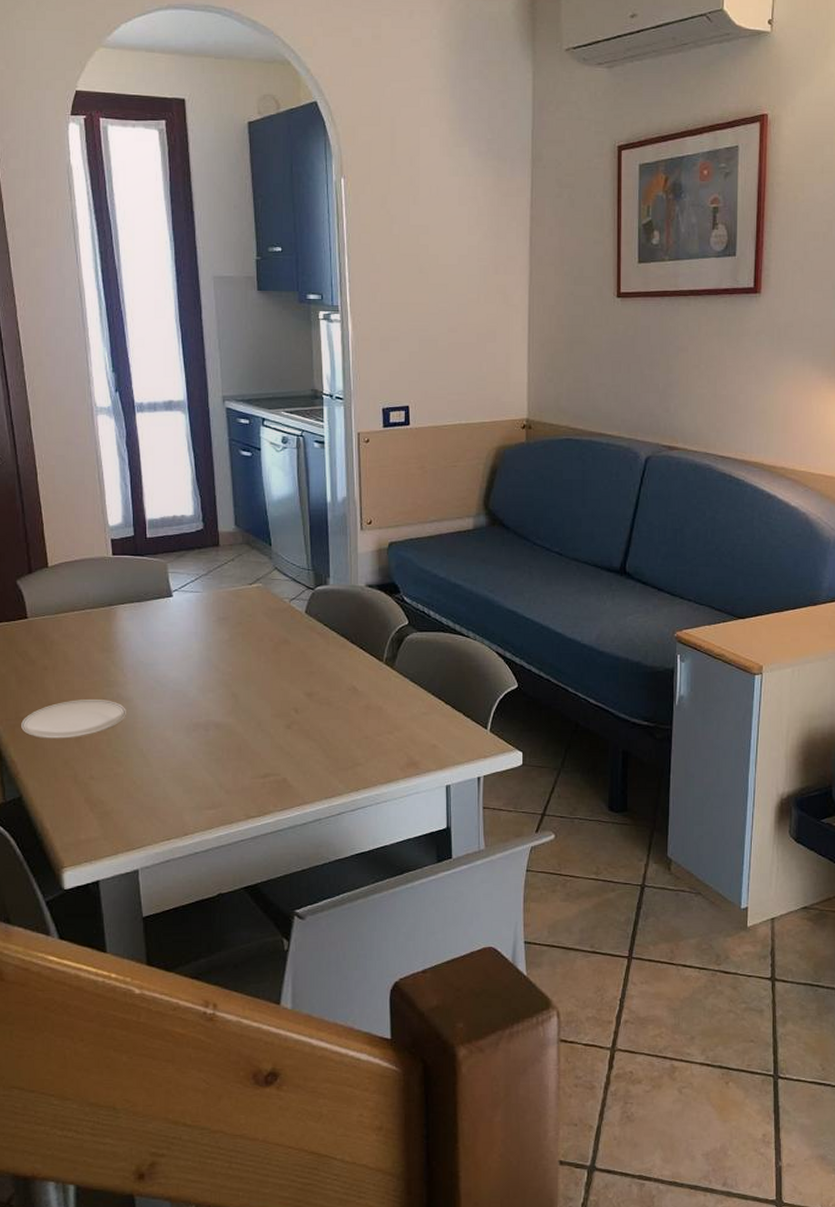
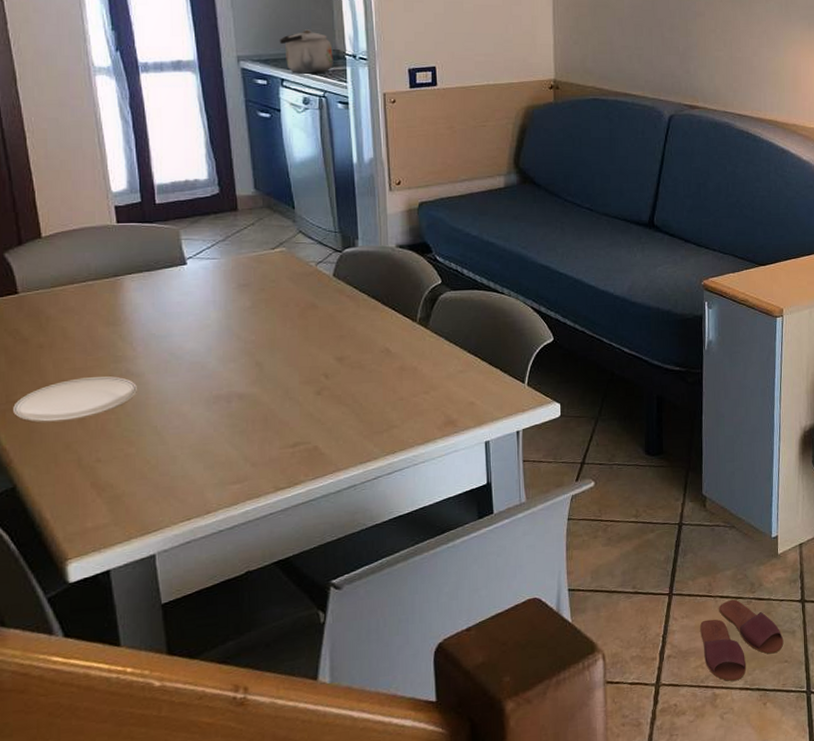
kettle: none [261,369,311,413] -> present [279,29,333,74]
slippers: none [660,970,750,1055] -> present [700,599,784,681]

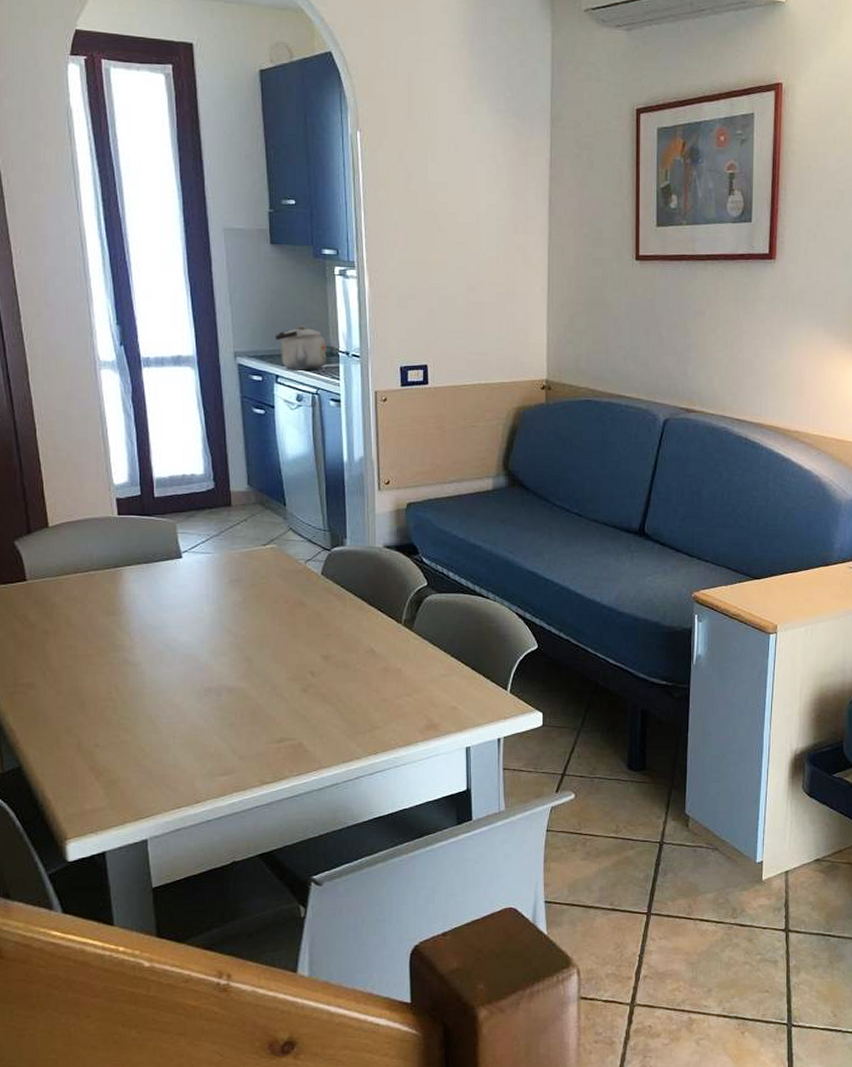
plate: present [13,376,137,423] -> none [20,665,133,707]
slippers: present [700,599,784,681] -> none [678,924,765,1007]

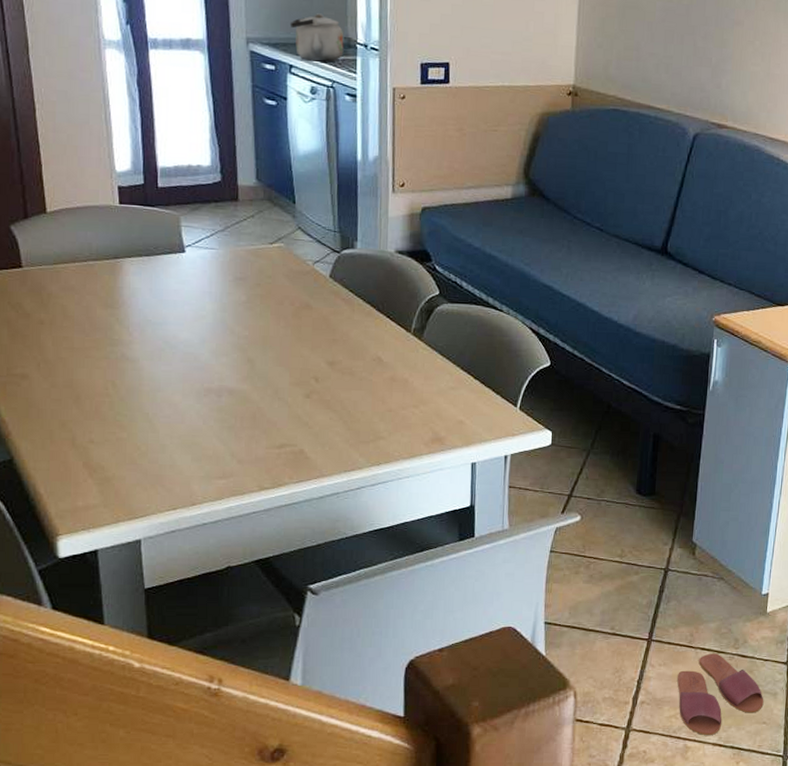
slippers: none [678,924,765,1007] -> present [677,653,764,736]

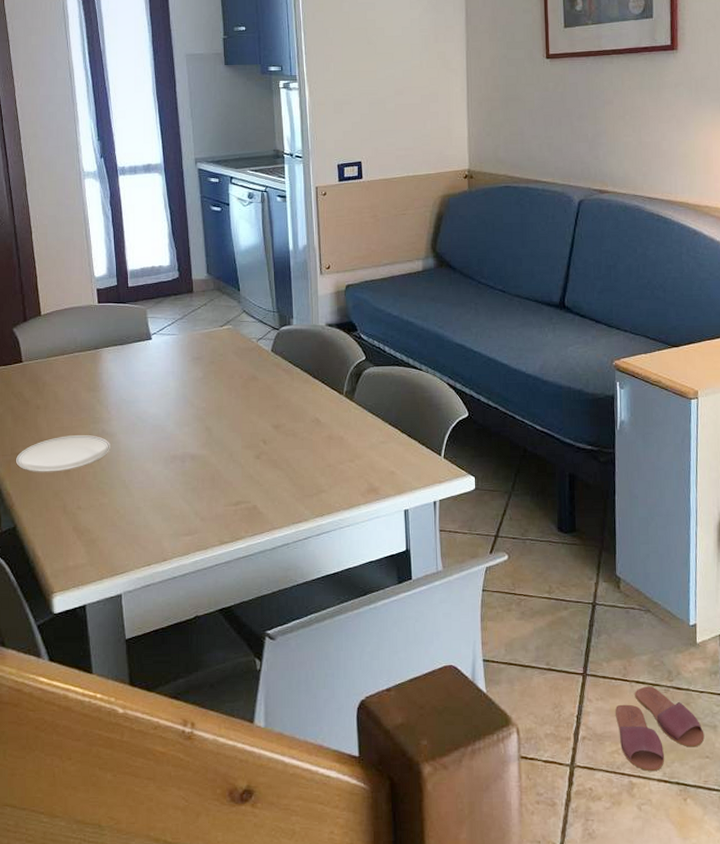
plate: none [13,358,131,400] -> present [16,435,110,473]
kettle: present [289,13,344,63] -> none [229,133,274,172]

